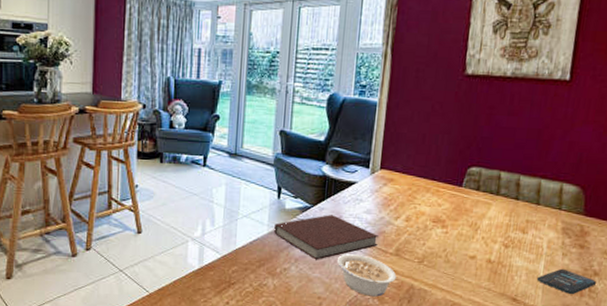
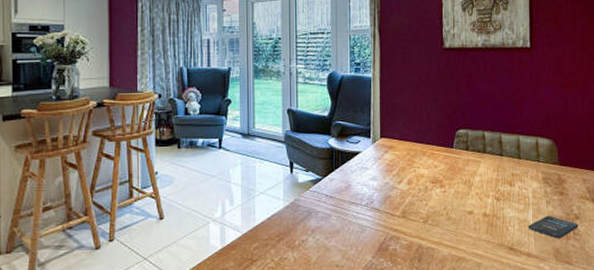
notebook: present [274,215,379,260] -> none [290,184,385,229]
legume: present [338,254,397,297] -> none [351,220,406,260]

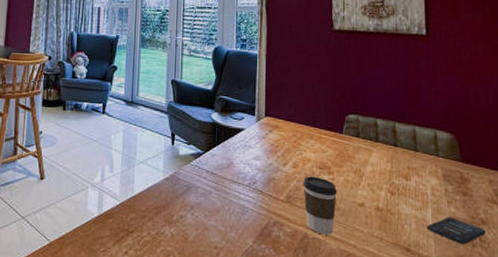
coffee cup: none [417,191,448,244] -> present [303,176,337,235]

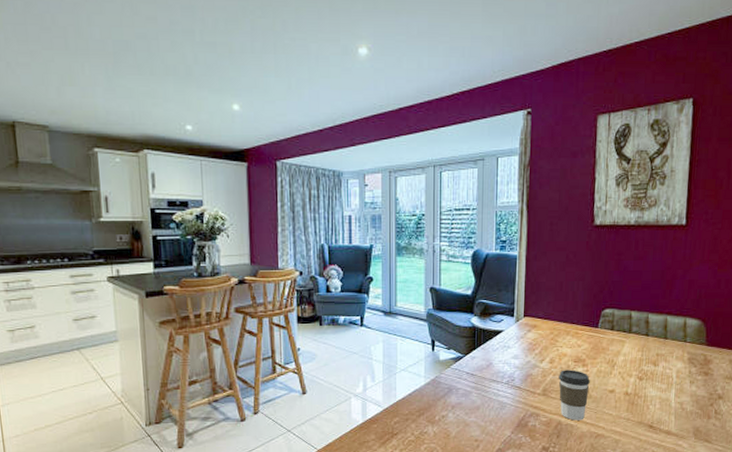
smartphone: present [426,216,486,244] -> none [669,395,721,417]

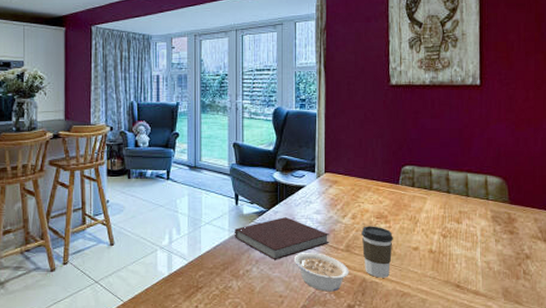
notebook: none [431,362,526,406] -> present [235,217,329,260]
legume: none [491,397,545,435] -> present [295,253,349,292]

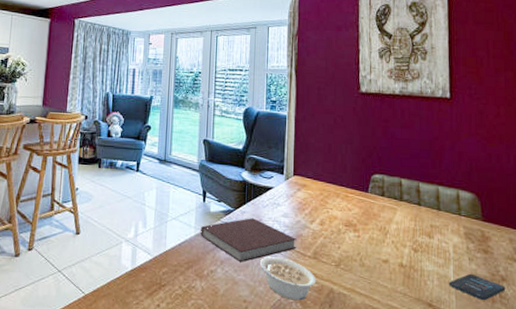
coffee cup: present [361,226,393,278] -> none [329,233,362,290]
smartphone: none [475,254,530,277] -> present [448,273,506,300]

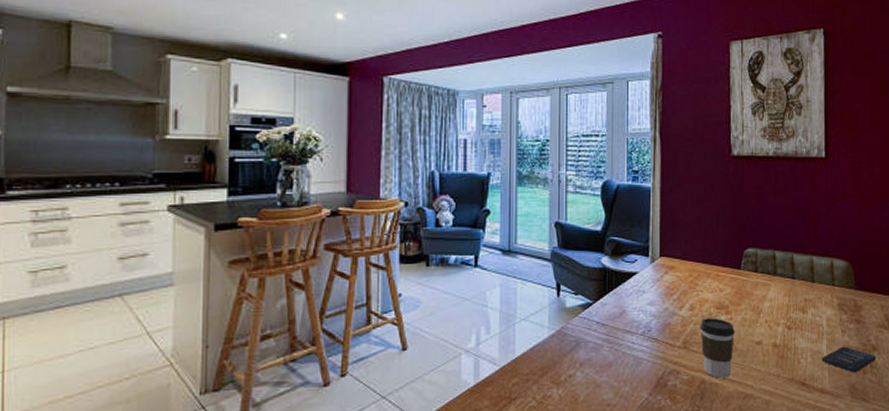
notebook: present [201,218,297,263] -> none [556,310,664,362]
legume: present [260,257,316,301] -> none [625,351,687,397]
coffee cup: none [329,233,362,290] -> present [700,318,735,378]

